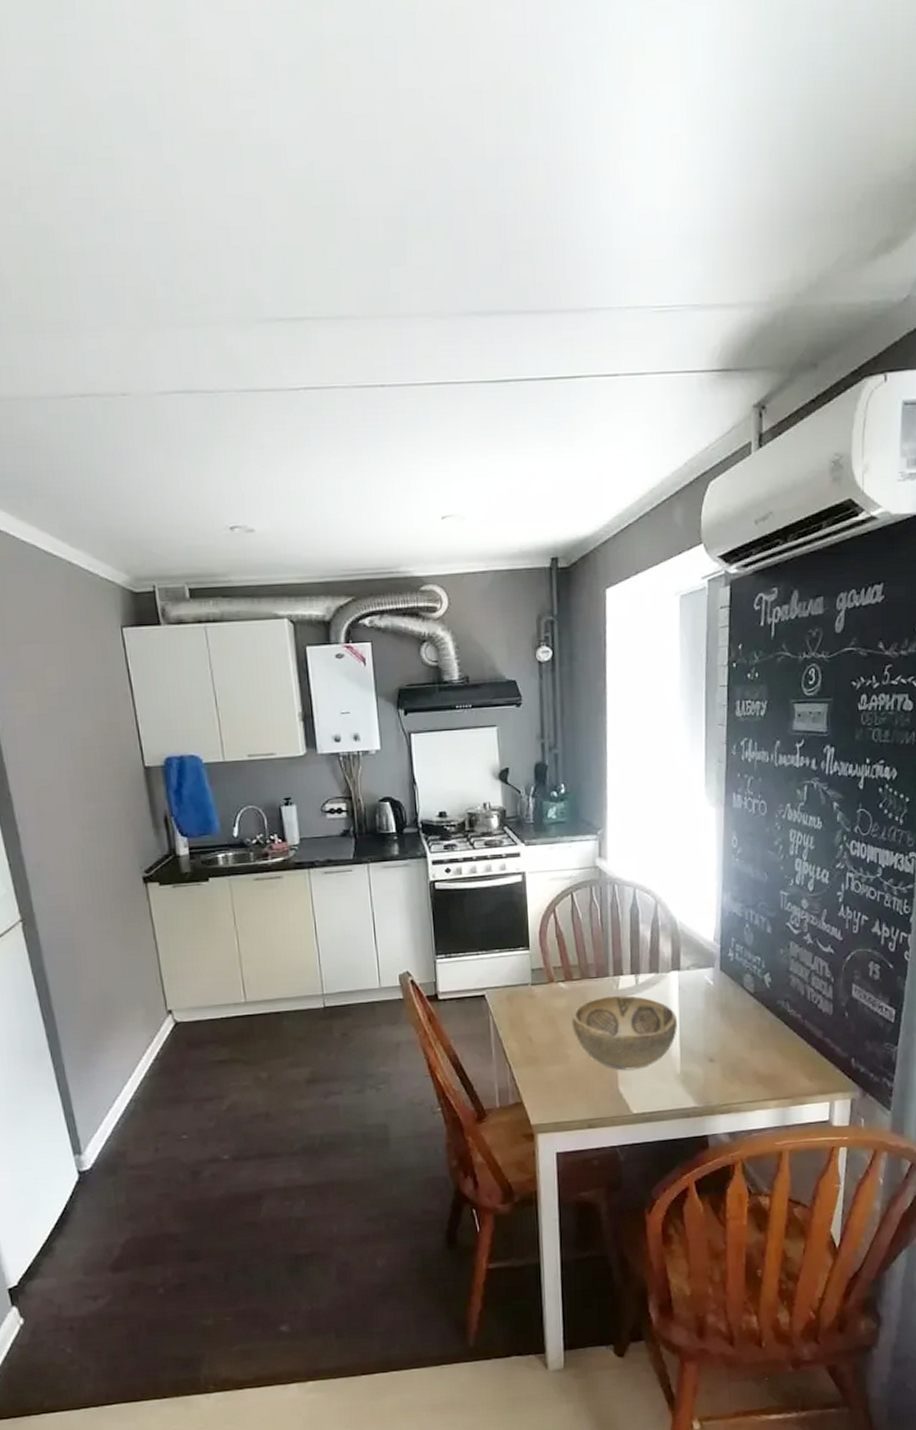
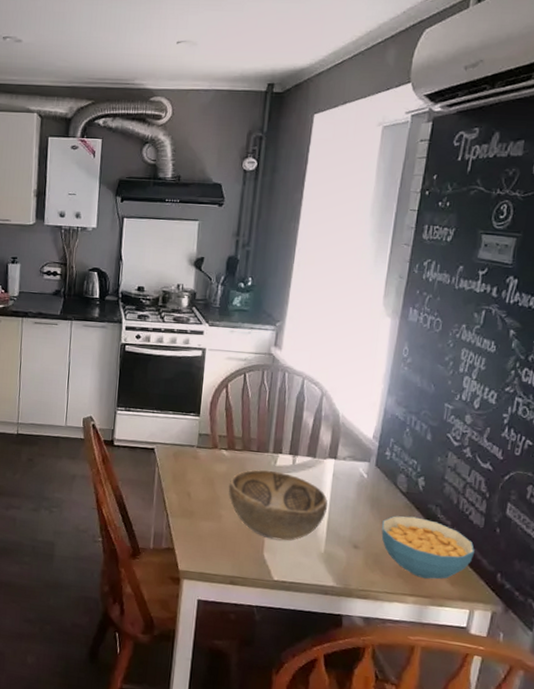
cereal bowl: none [734,1016,827,1079] -> present [381,516,474,579]

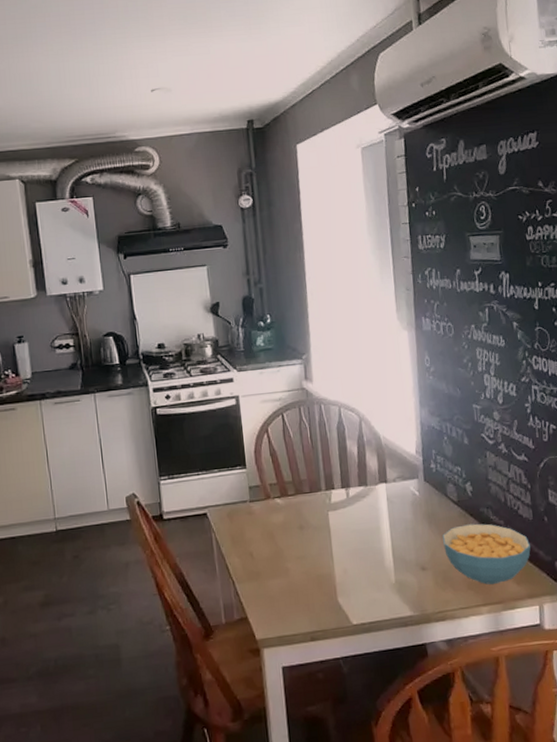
decorative bowl: present [228,469,328,541] -> none [289,508,389,582]

